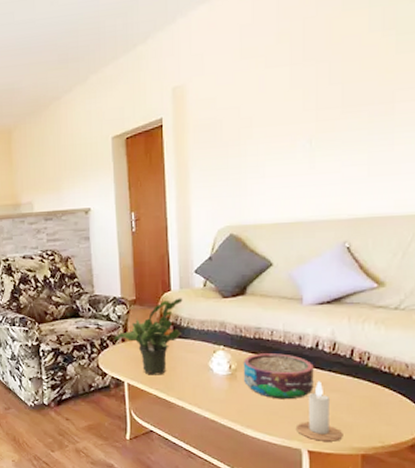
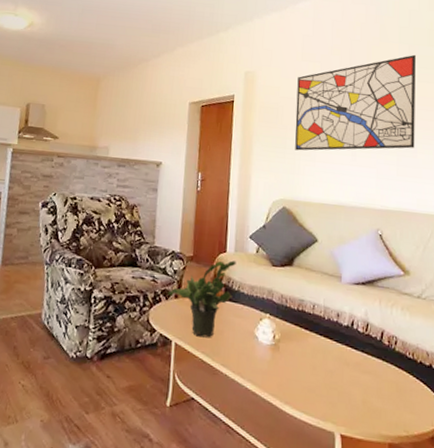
wall art: none [237,18,392,169] -> present [295,54,416,151]
bowl: present [243,353,314,400] -> none [286,326,349,378]
candle: present [295,381,343,442] -> none [330,361,373,427]

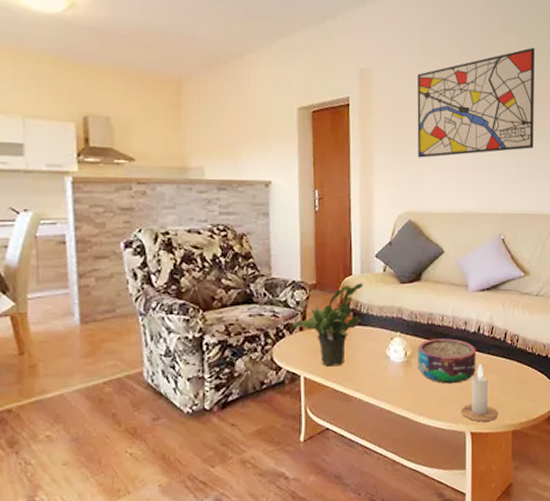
bowl: none [286,326,349,378] -> present [417,338,476,384]
candle: none [330,361,373,427] -> present [461,364,498,422]

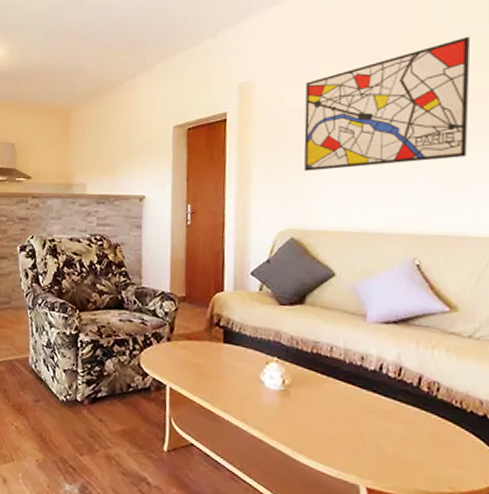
potted plant: present [291,283,363,367] -> none [158,300,236,383]
bowl: present [417,338,476,384] -> none [298,370,376,427]
candle: present [461,364,498,422] -> none [353,409,408,481]

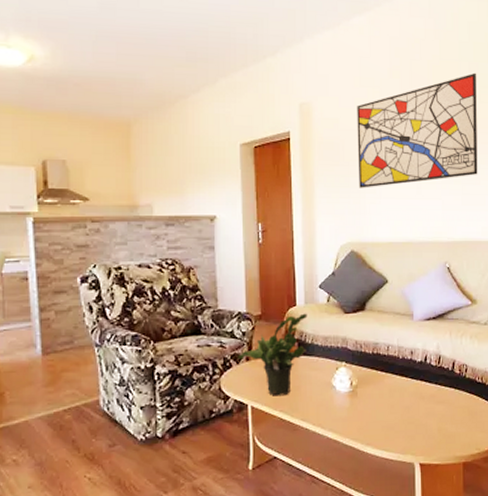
potted plant: none [158,300,236,383] -> present [238,313,308,396]

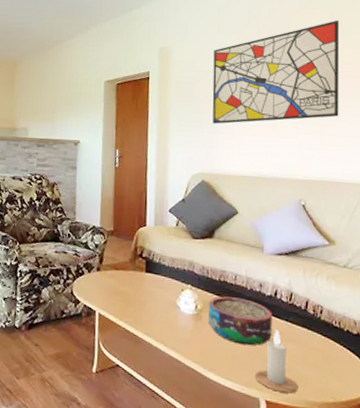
potted plant: present [238,313,308,396] -> none [89,234,157,309]
bowl: none [363,368,423,414] -> present [208,296,272,346]
candle: none [409,394,448,453] -> present [254,330,298,394]

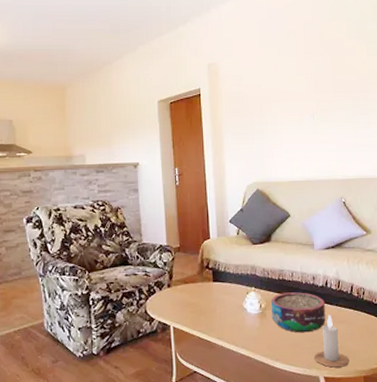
wall art: present [212,20,339,124] -> none [258,30,368,135]

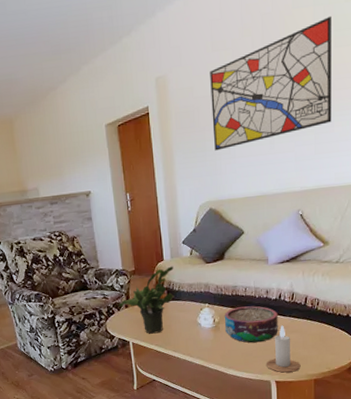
potted plant: none [160,245,220,318] -> present [118,266,175,334]
wall art: none [258,30,368,135] -> present [210,15,332,151]

